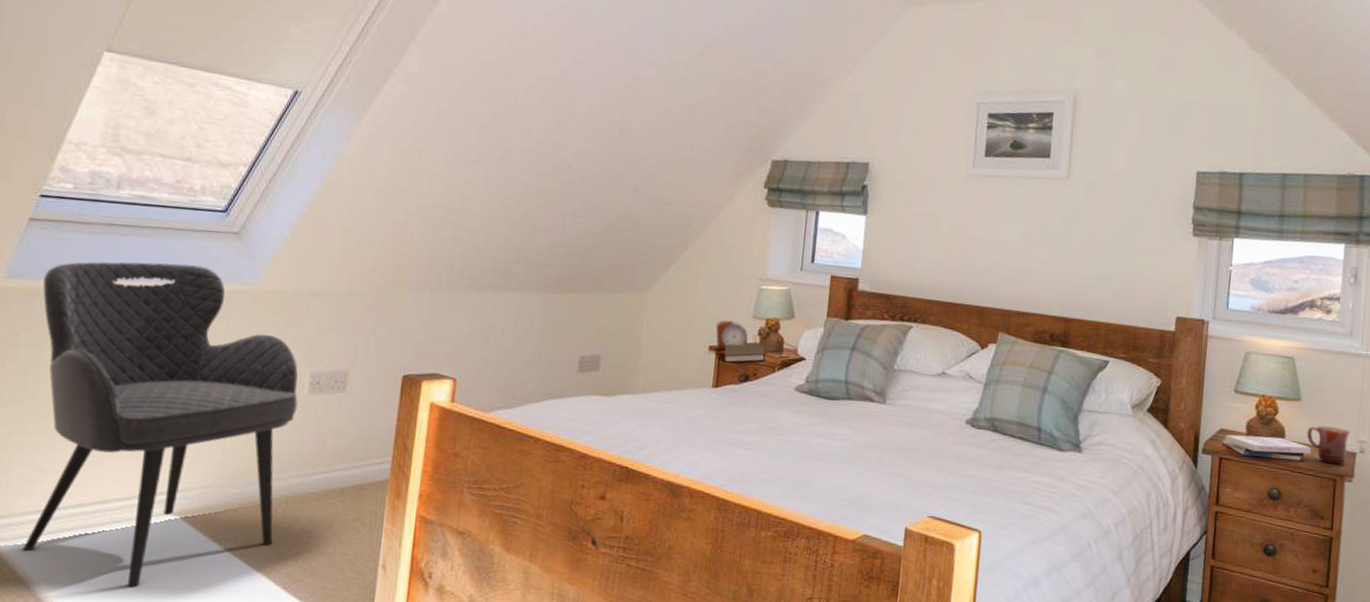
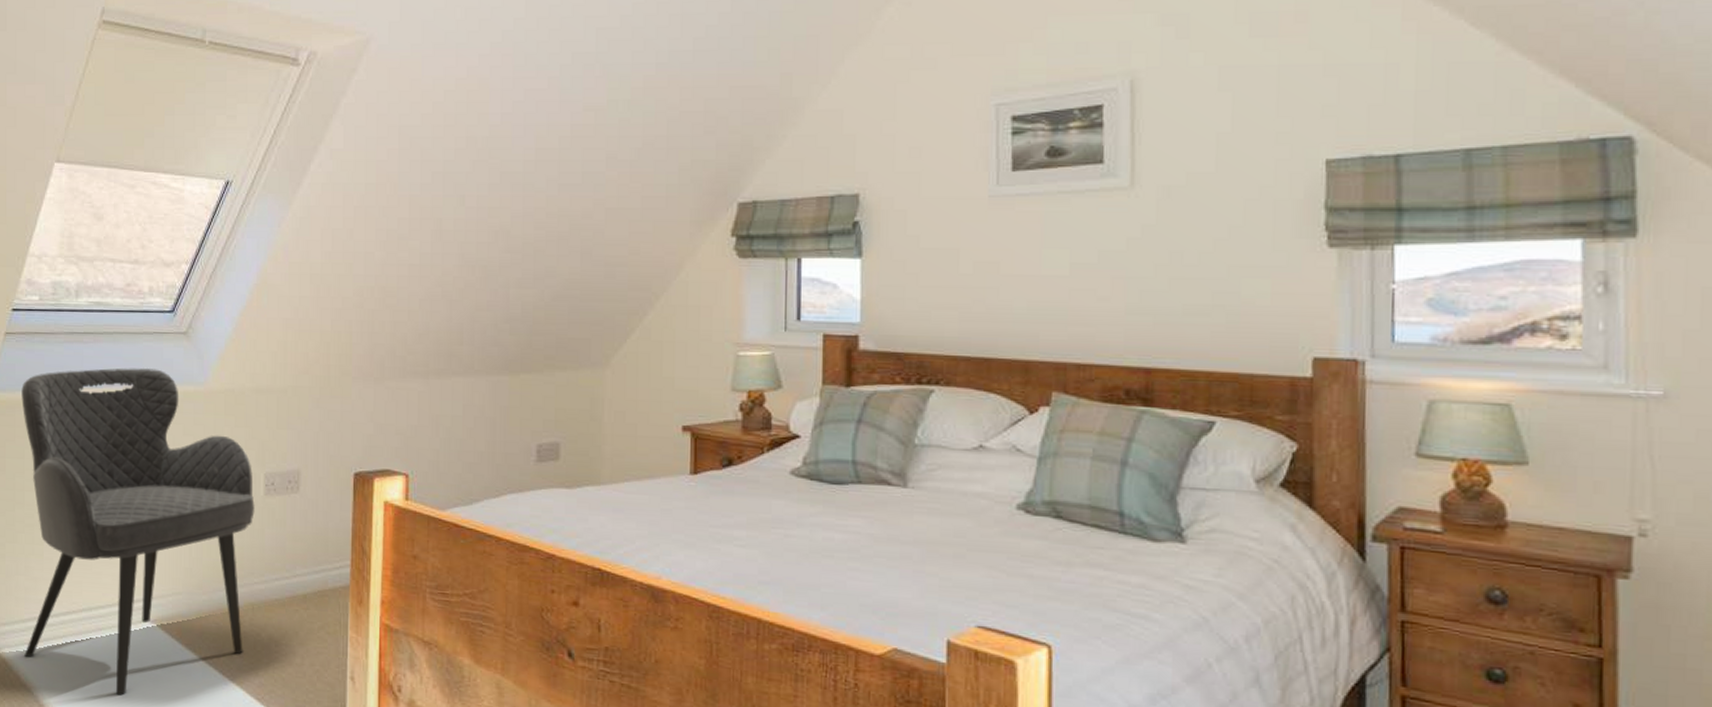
alarm clock: present [716,320,748,352] -> none [688,394,728,432]
book: present [724,342,766,363] -> none [701,419,751,445]
books: present [1224,434,1311,461] -> none [1406,514,1553,550]
mug: present [1306,425,1351,465] -> none [1543,498,1619,554]

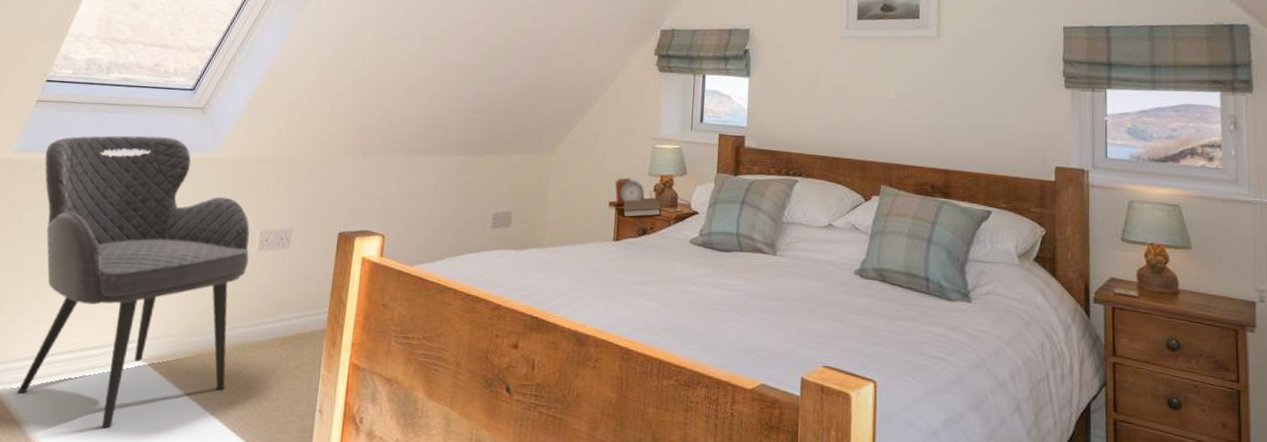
alarm clock: none [688,394,728,432] -> present [615,177,645,207]
book: none [701,419,751,445] -> present [623,198,662,218]

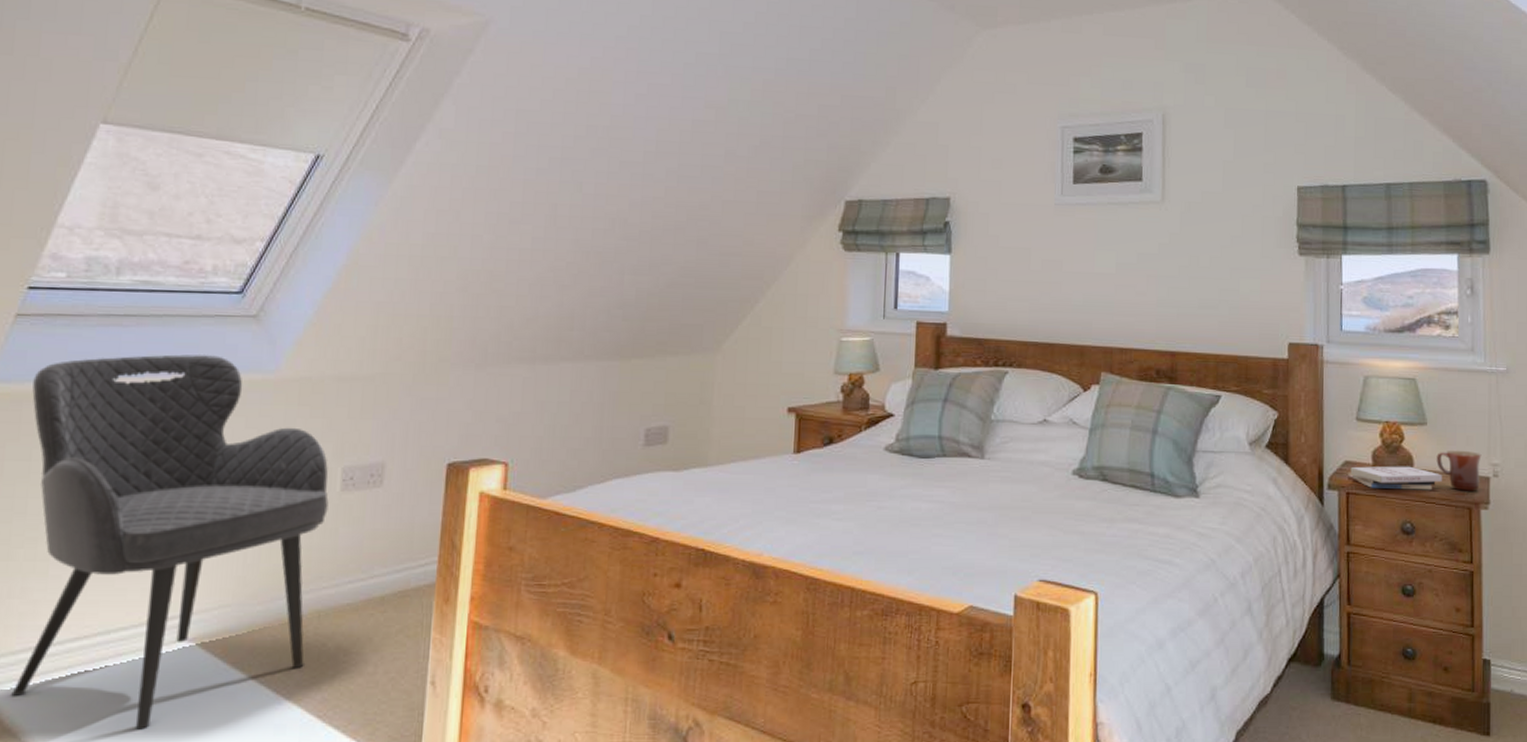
alarm clock: present [615,177,645,207] -> none [794,378,830,413]
book: present [623,198,662,218] -> none [805,400,851,425]
books: none [1116,283,1207,311] -> present [1350,466,1442,490]
mug: none [1201,273,1247,314] -> present [1436,450,1482,491]

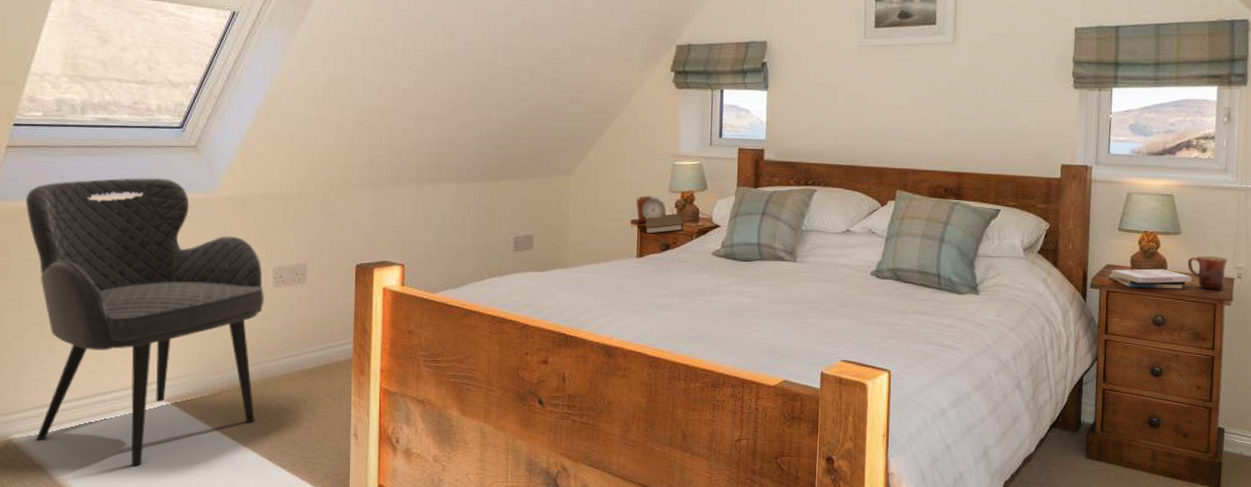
alarm clock: none [794,378,830,413] -> present [636,195,666,224]
book: none [805,400,851,425] -> present [645,214,684,234]

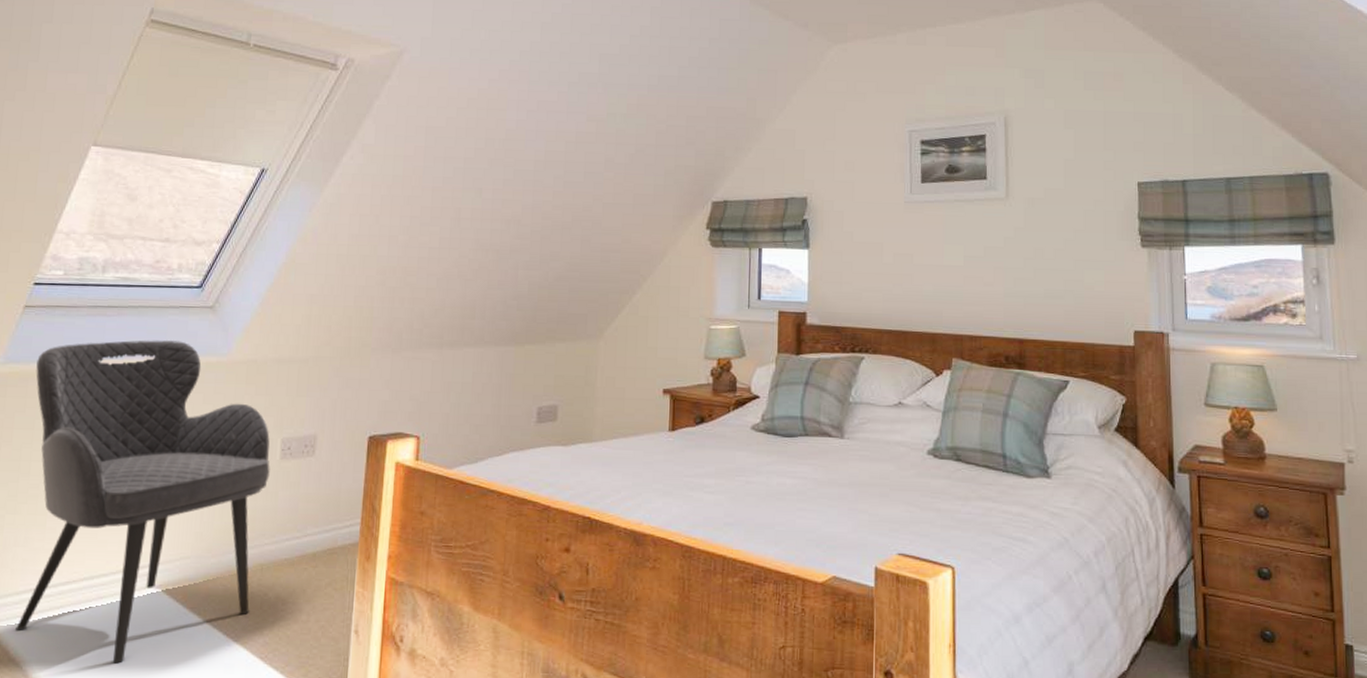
alarm clock: present [636,195,666,224] -> none [668,362,701,394]
book: present [645,214,684,234] -> none [679,383,720,405]
books: present [1111,268,1192,289] -> none [1200,450,1295,475]
mug: present [1187,255,1228,290] -> none [1288,435,1335,477]

